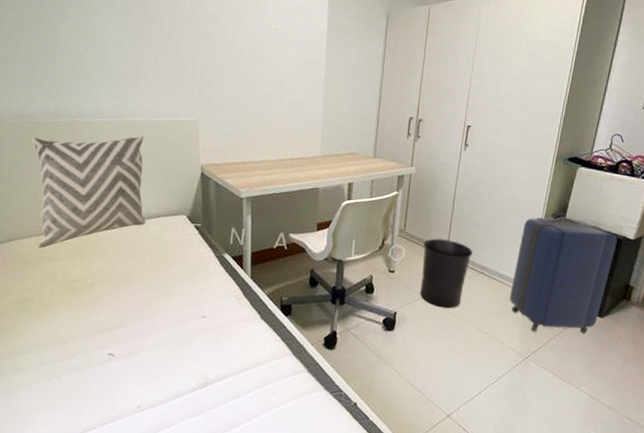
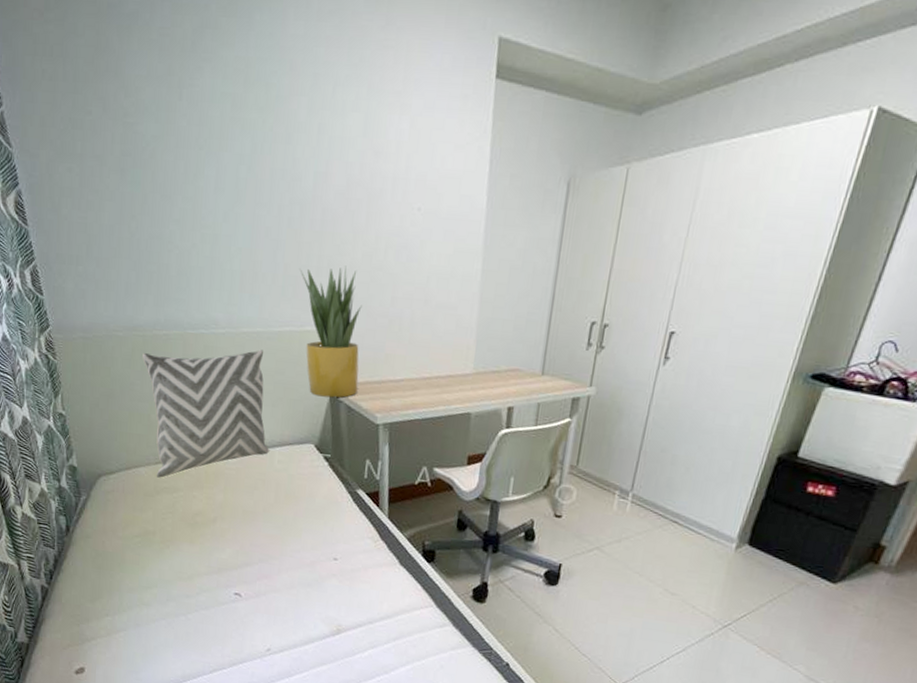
planter: none [177,70,229,176] -> present [299,265,362,398]
waste bin: present [420,238,473,308] -> none [593,477,665,563]
suitcase: present [510,212,617,334] -> none [709,447,871,602]

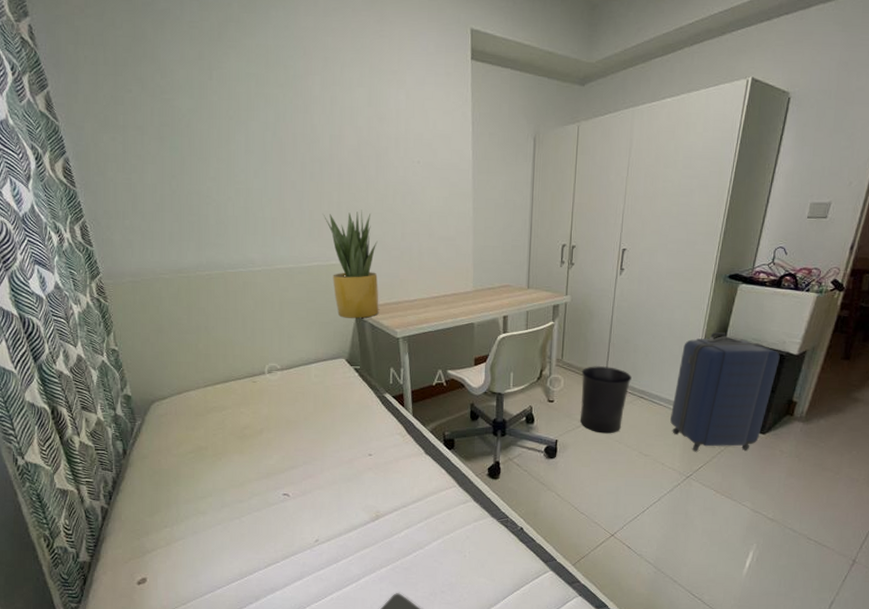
pillow: present [141,349,269,478] -> none [187,282,306,399]
waste bin: none [593,477,665,563] -> present [580,365,632,434]
suitcase: none [709,447,871,602] -> present [670,332,780,452]

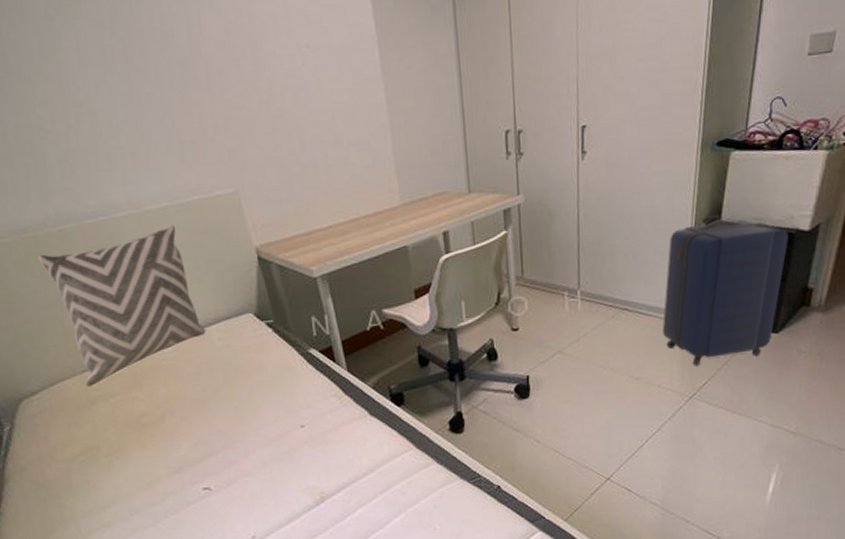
pillow: none [187,282,306,399] -> present [37,225,206,387]
planter: present [323,209,379,319] -> none [194,119,286,262]
waste bin: present [580,365,632,434] -> none [548,276,611,360]

